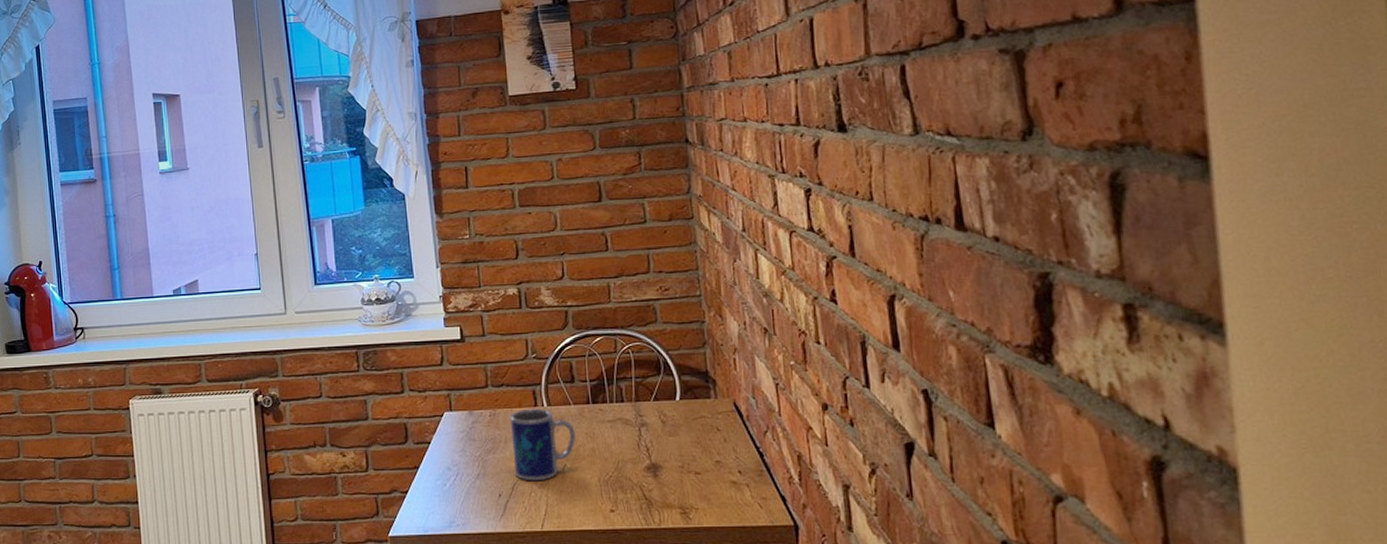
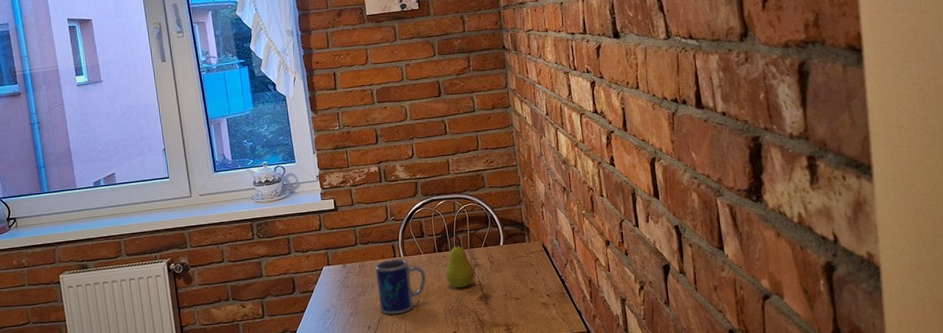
fruit: none [601,390,640,453] -> present [445,240,475,288]

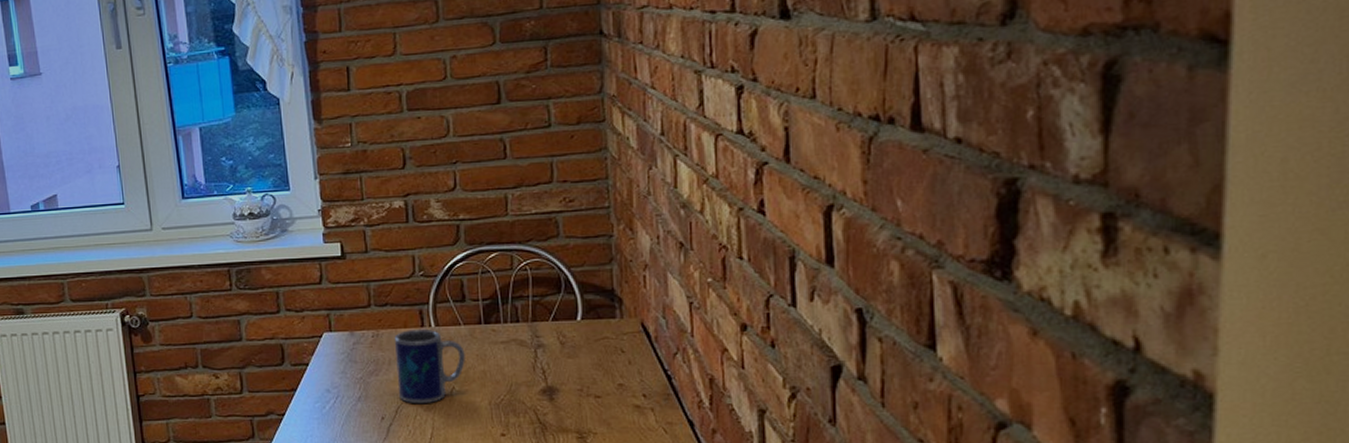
fruit: present [445,240,475,288] -> none [493,309,536,376]

